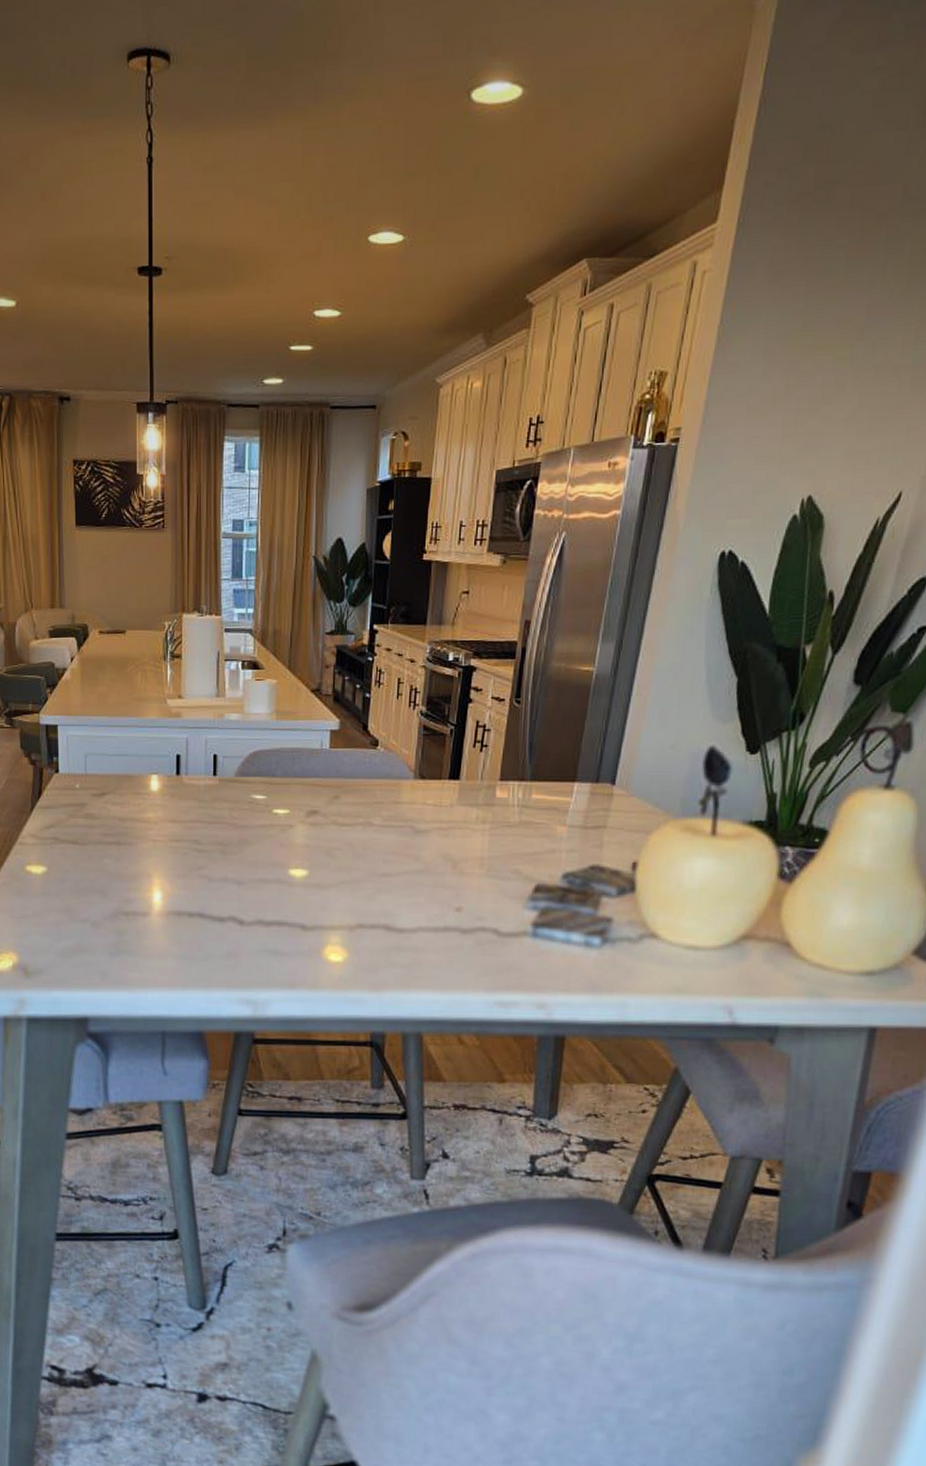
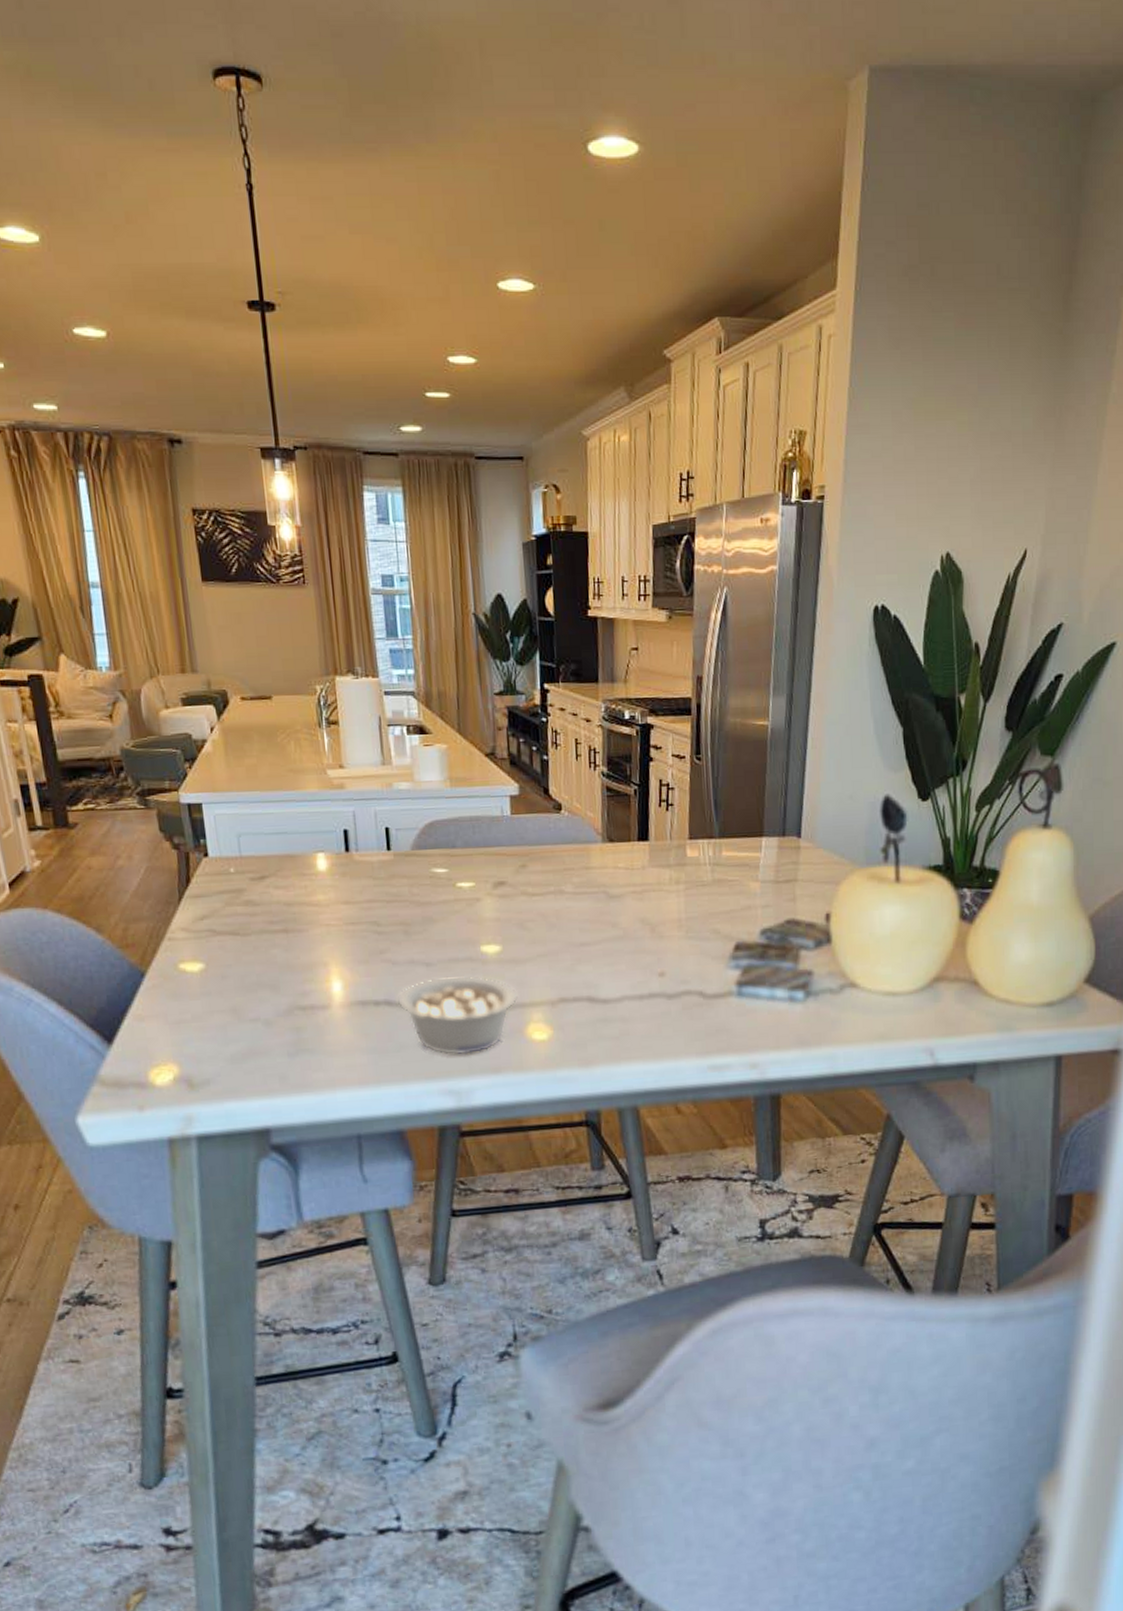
legume: none [209,895,319,969] -> present [397,975,518,1056]

